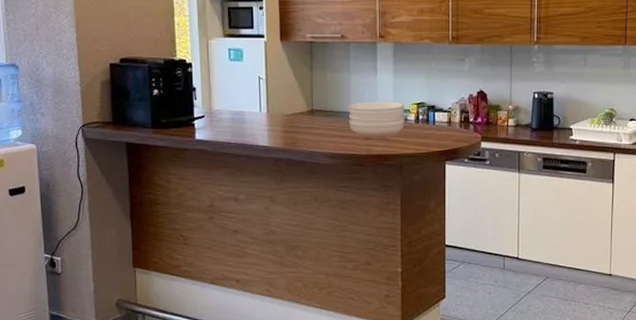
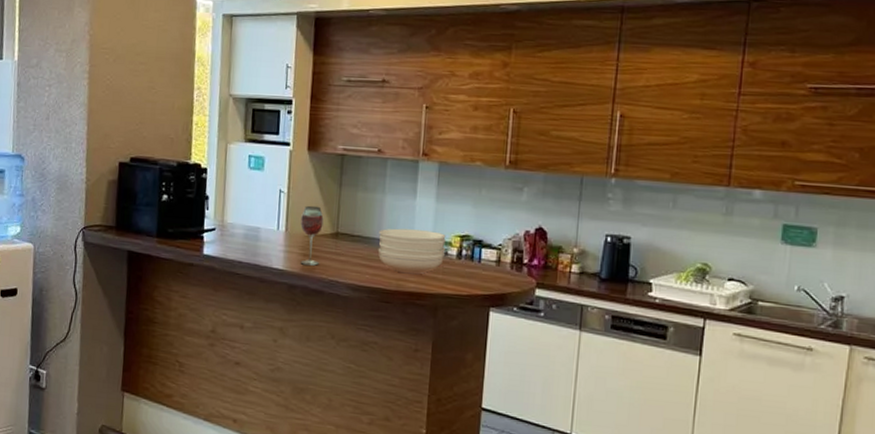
wineglass: none [280,88,300,140] -> present [300,205,324,266]

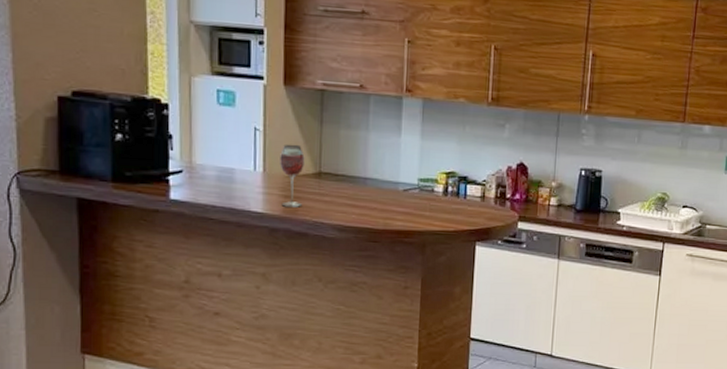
bowl: present [377,228,446,275] -> none [363,166,432,213]

